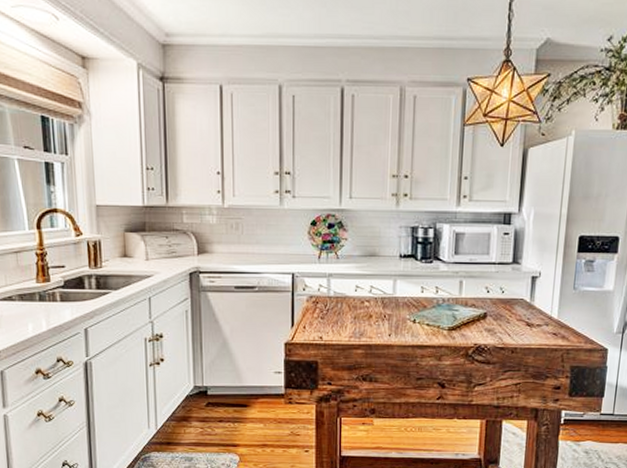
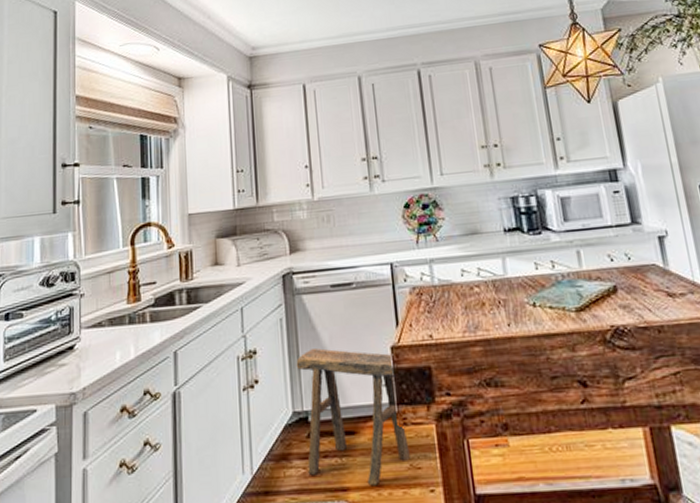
stool: none [199,338,292,445] -> present [296,348,410,486]

